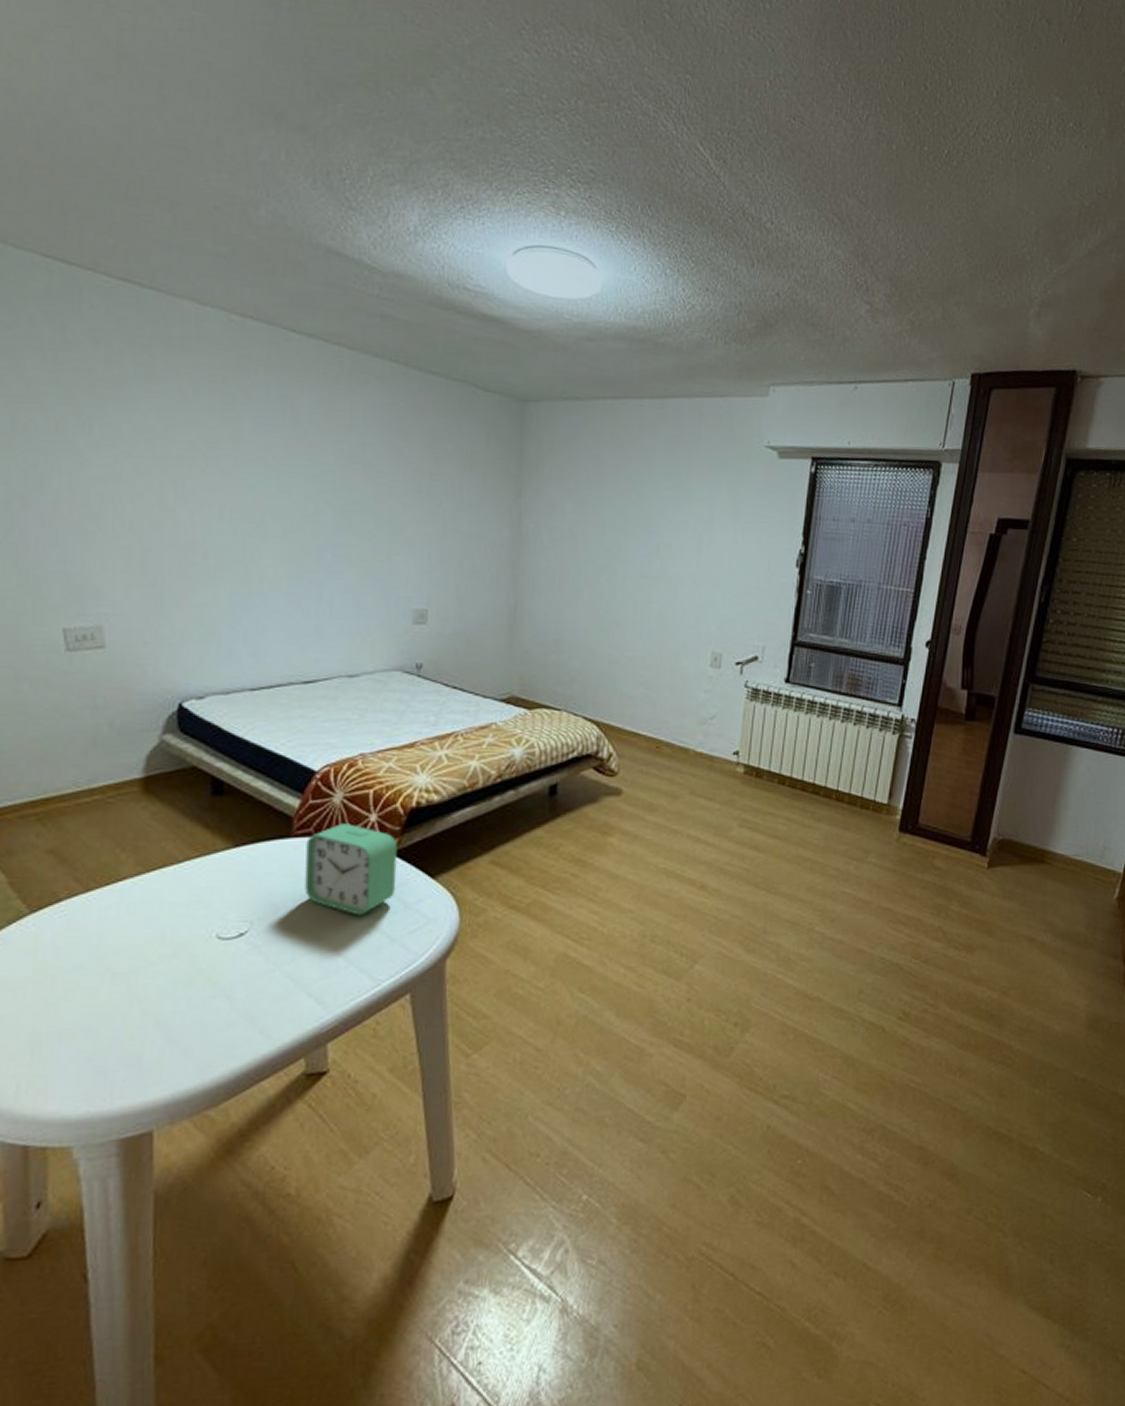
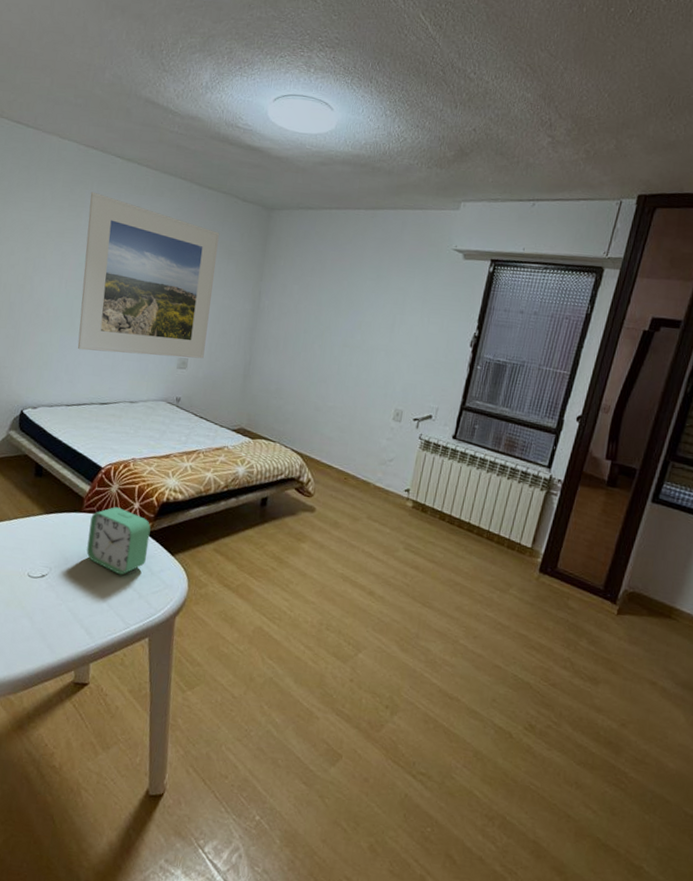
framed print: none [255,381,456,610] -> present [77,191,220,359]

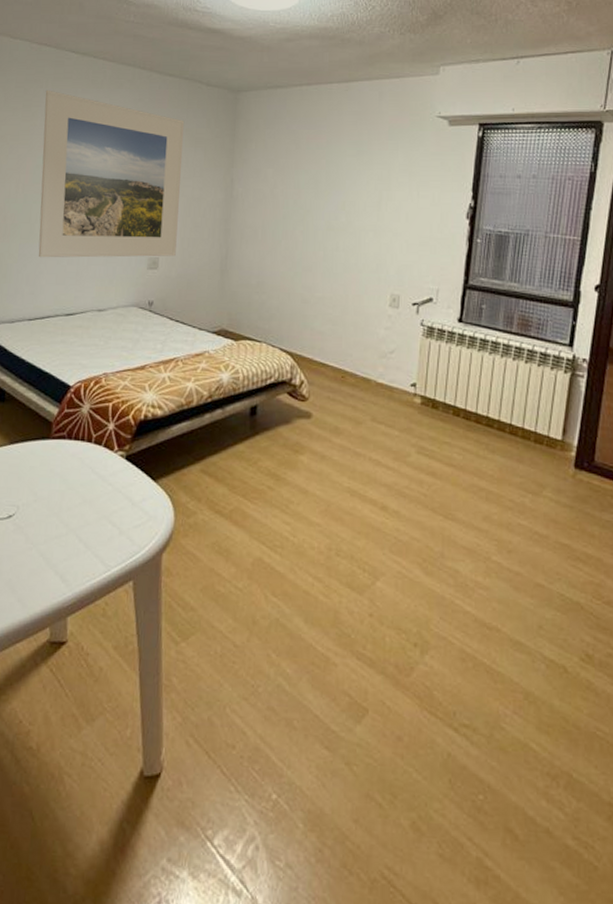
alarm clock: present [86,507,151,575] -> none [58,430,129,509]

